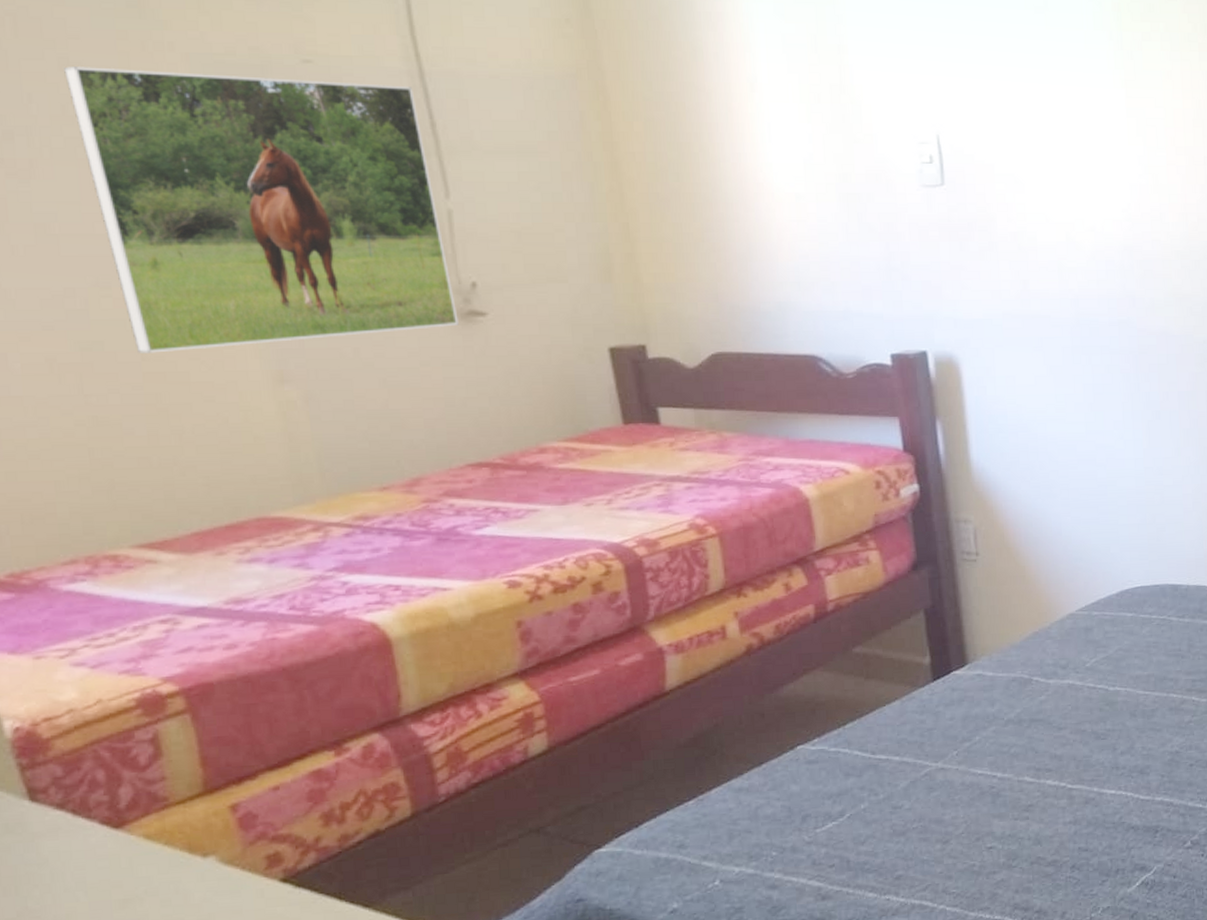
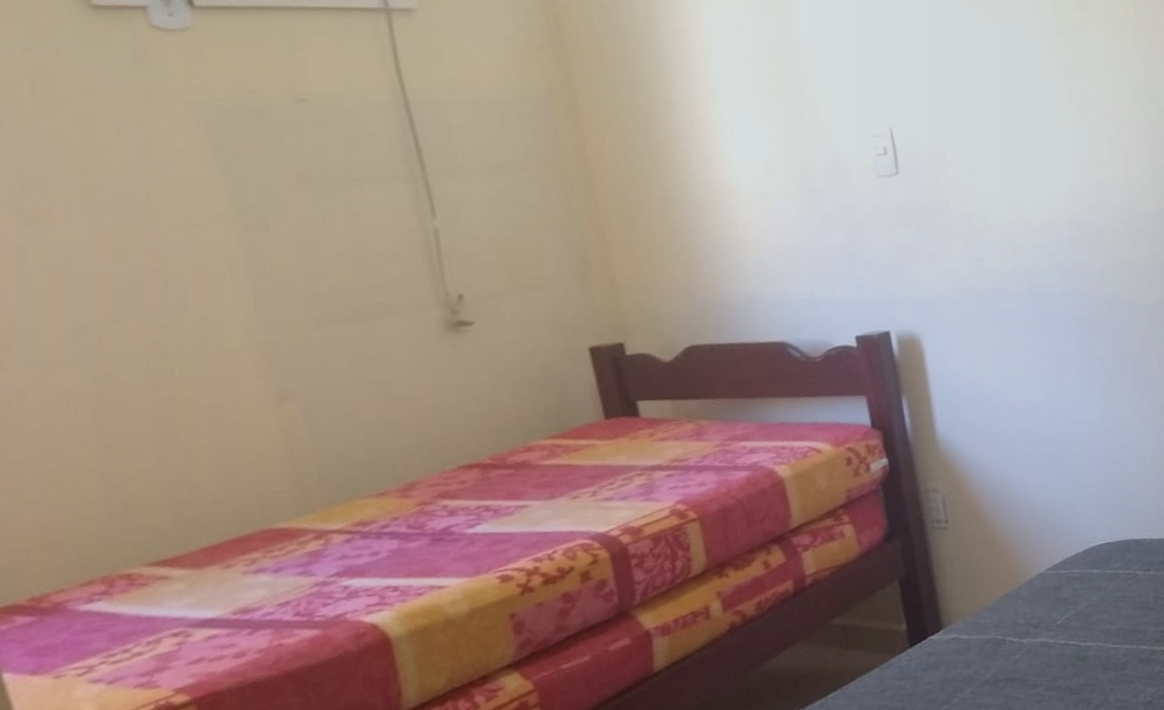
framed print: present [64,66,459,353] -> none [77,116,447,382]

